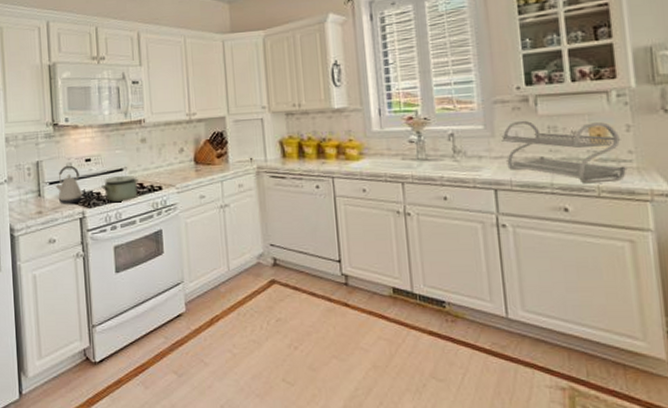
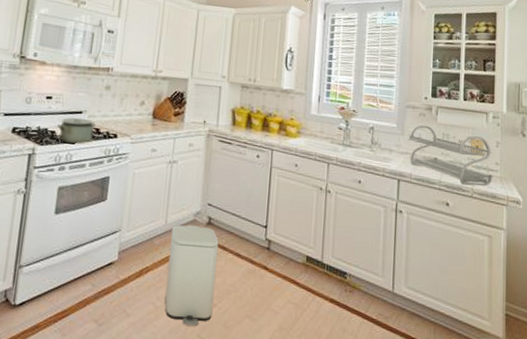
kettle: present [55,165,83,205] -> none [9,99,38,140]
pedal bin: none [235,268,295,370] -> present [164,225,219,326]

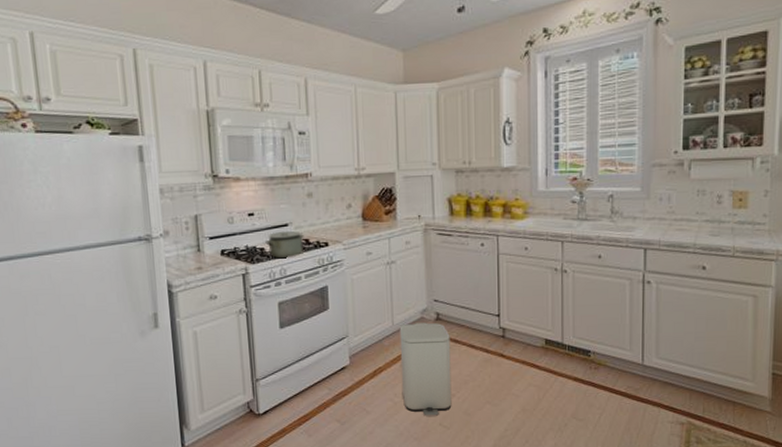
dish rack: present [409,125,494,187] -> none [656,183,760,244]

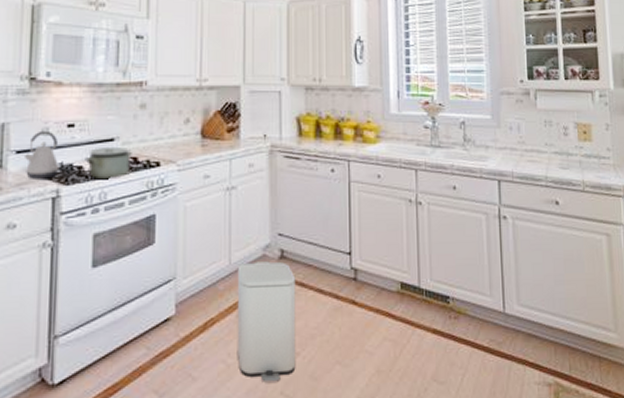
kettle: none [215,219,246,261] -> present [23,130,60,181]

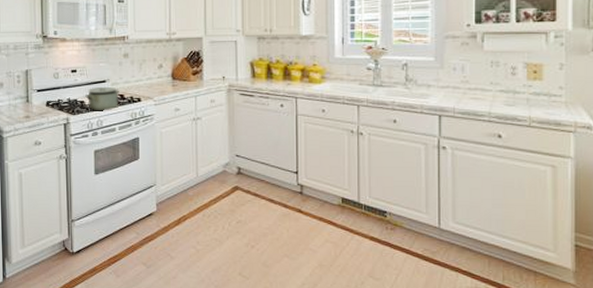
kettle: present [23,130,60,181] -> none [42,75,68,111]
pedal bin: present [237,261,296,383] -> none [203,176,251,265]

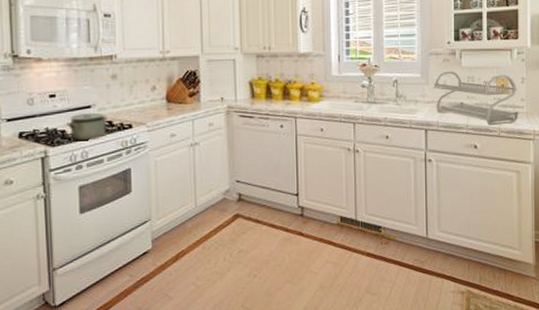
dish rack: none [449,54,557,114] -> present [433,70,520,125]

